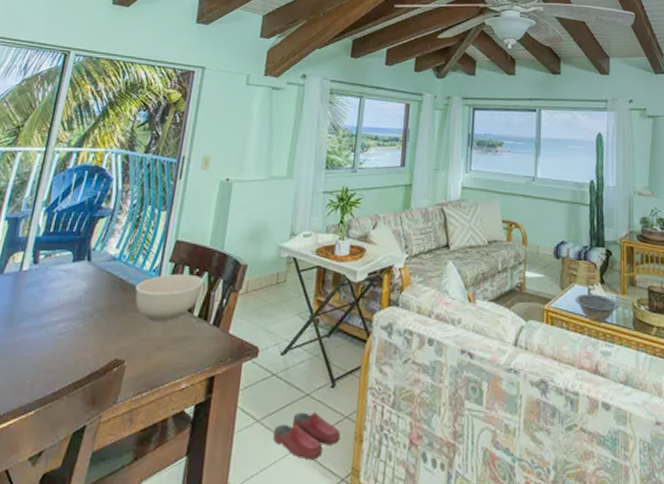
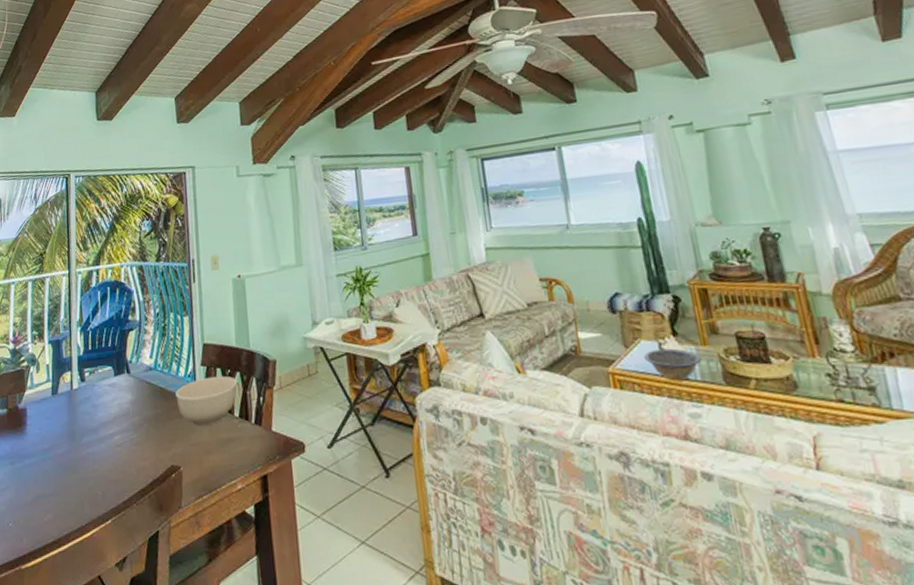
slippers: present [272,412,341,460] -> none [336,504,406,554]

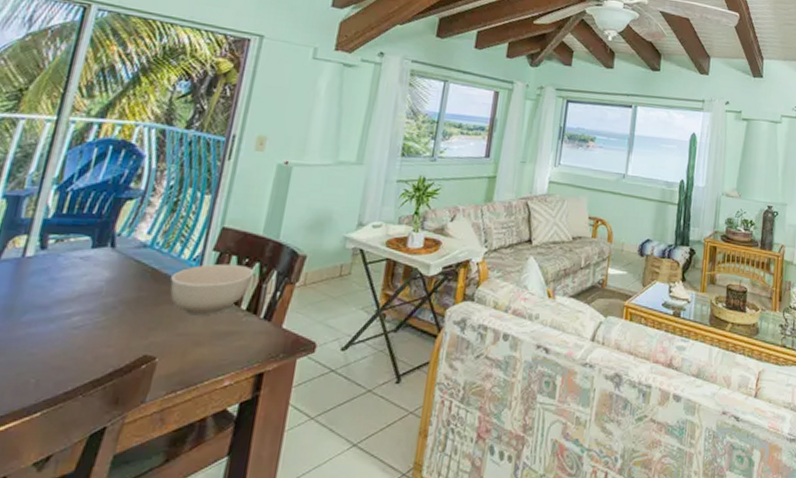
decorative bowl: present [644,348,702,382] -> none [656,290,698,319]

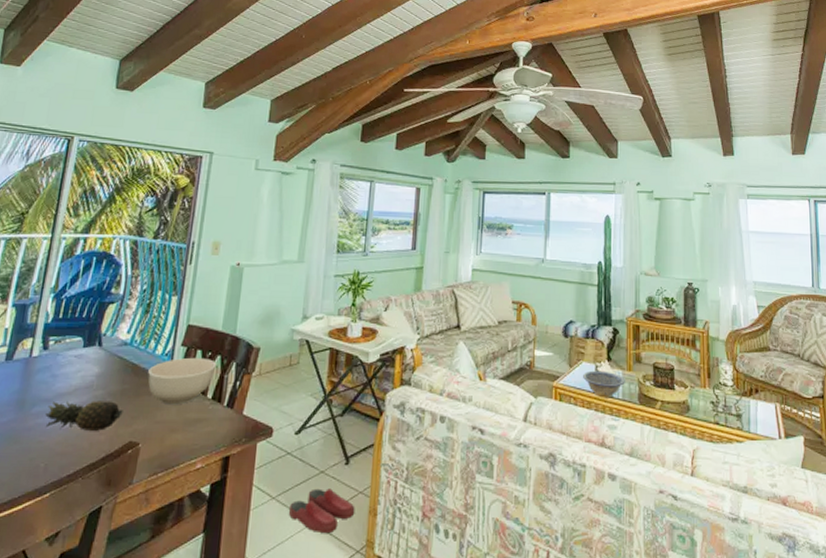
fruit: none [39,309,138,343] -> present [45,401,123,431]
slippers: none [328,408,404,456] -> present [288,488,355,534]
decorative bowl: none [656,290,698,319] -> present [583,370,625,398]

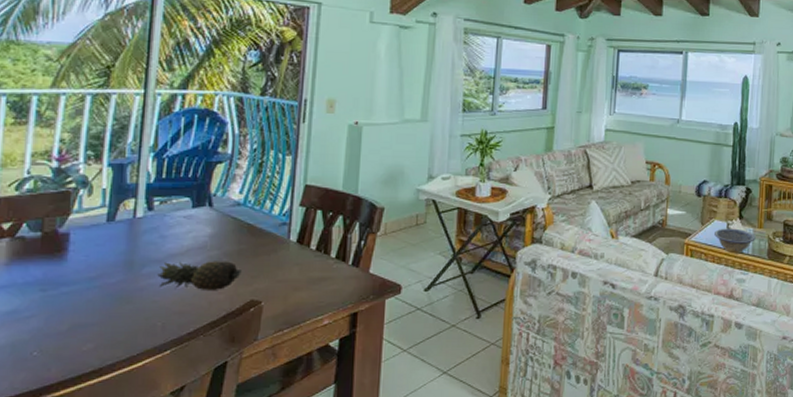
bowl: present [148,357,217,405] -> none [265,217,339,264]
slippers: present [288,488,355,534] -> none [420,341,488,382]

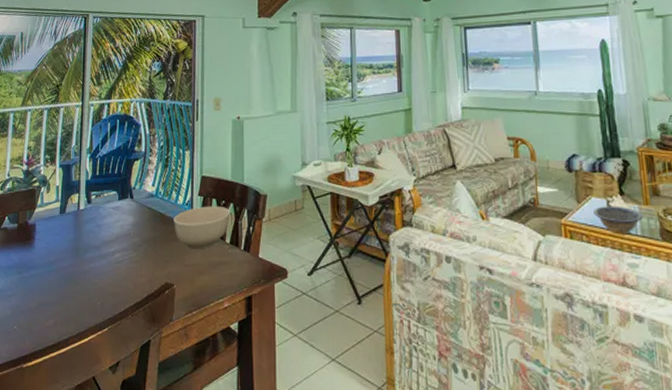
fruit: present [157,261,242,290] -> none [96,247,157,273]
bowl: none [265,217,339,264] -> present [174,206,231,250]

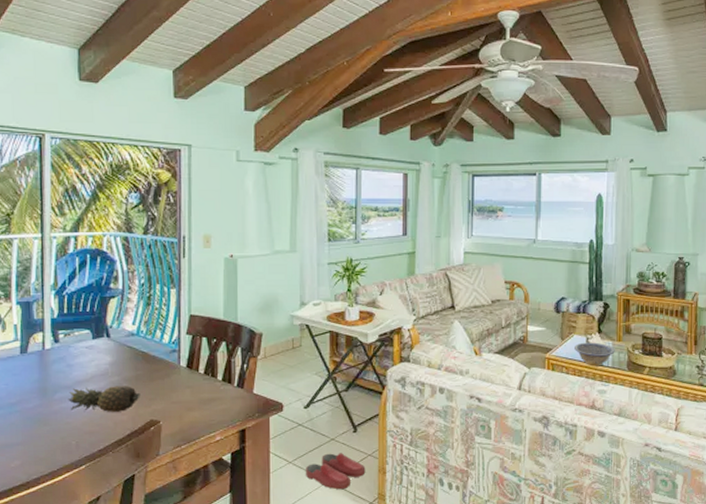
fruit: none [96,247,157,273] -> present [68,386,140,412]
bowl: present [174,206,231,250] -> none [158,344,223,387]
slippers: none [310,327,373,370] -> present [305,453,366,490]

